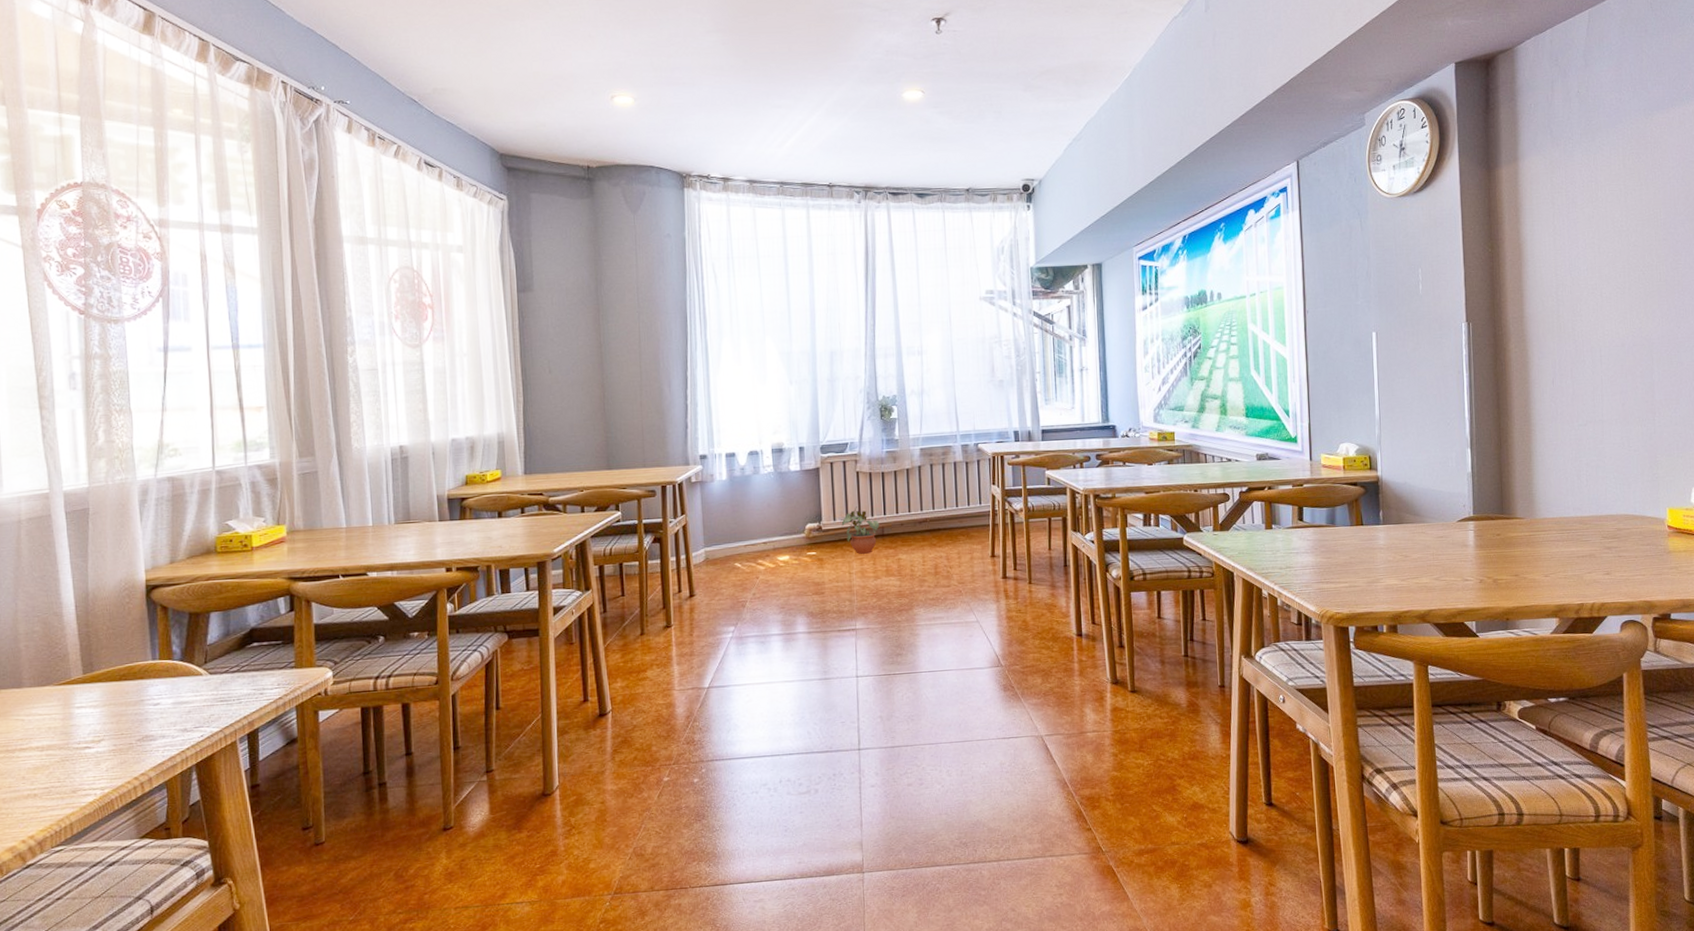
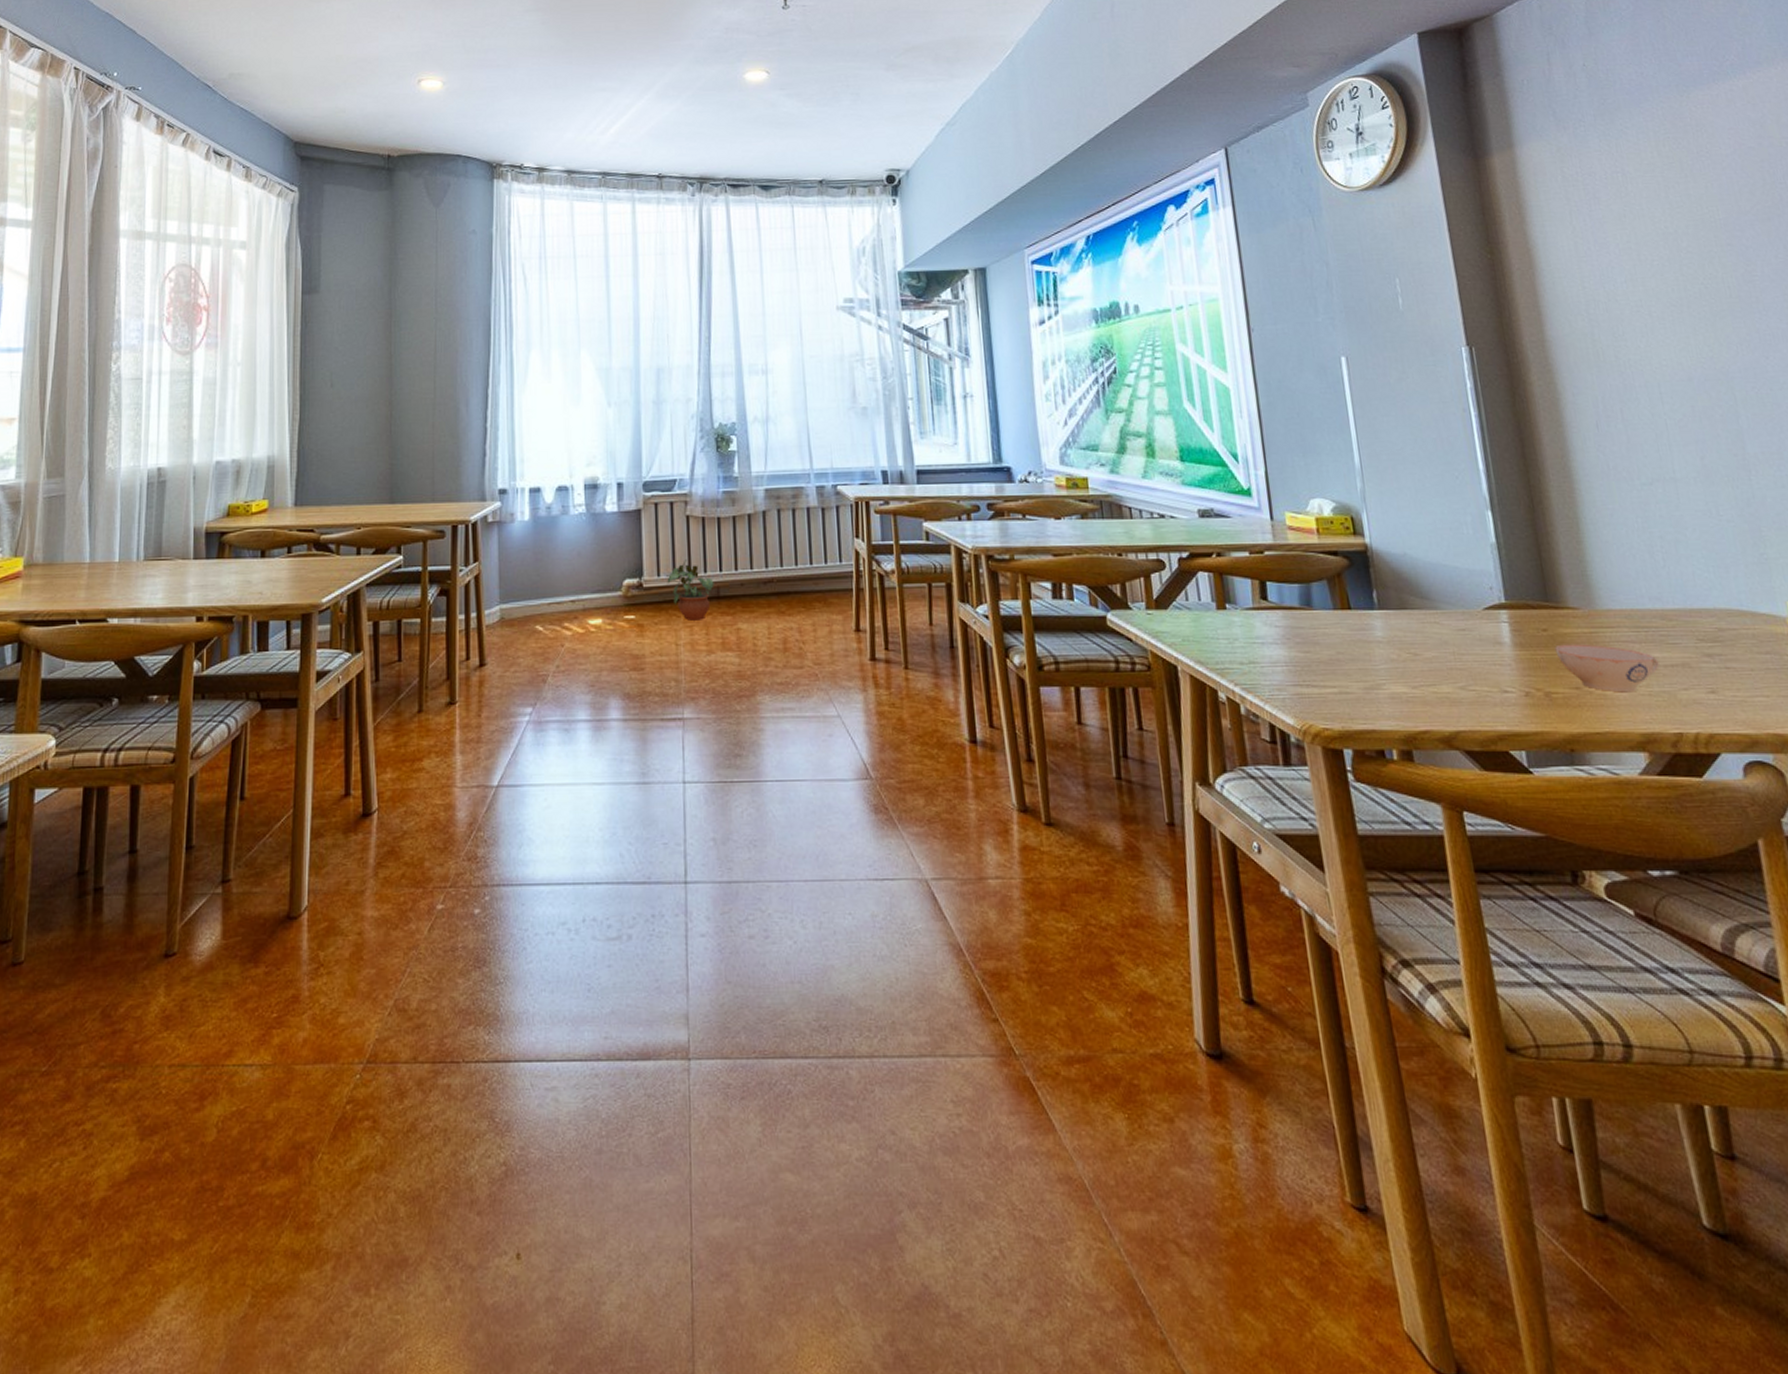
teacup: none [1504,543,1574,577] -> present [1555,644,1660,693]

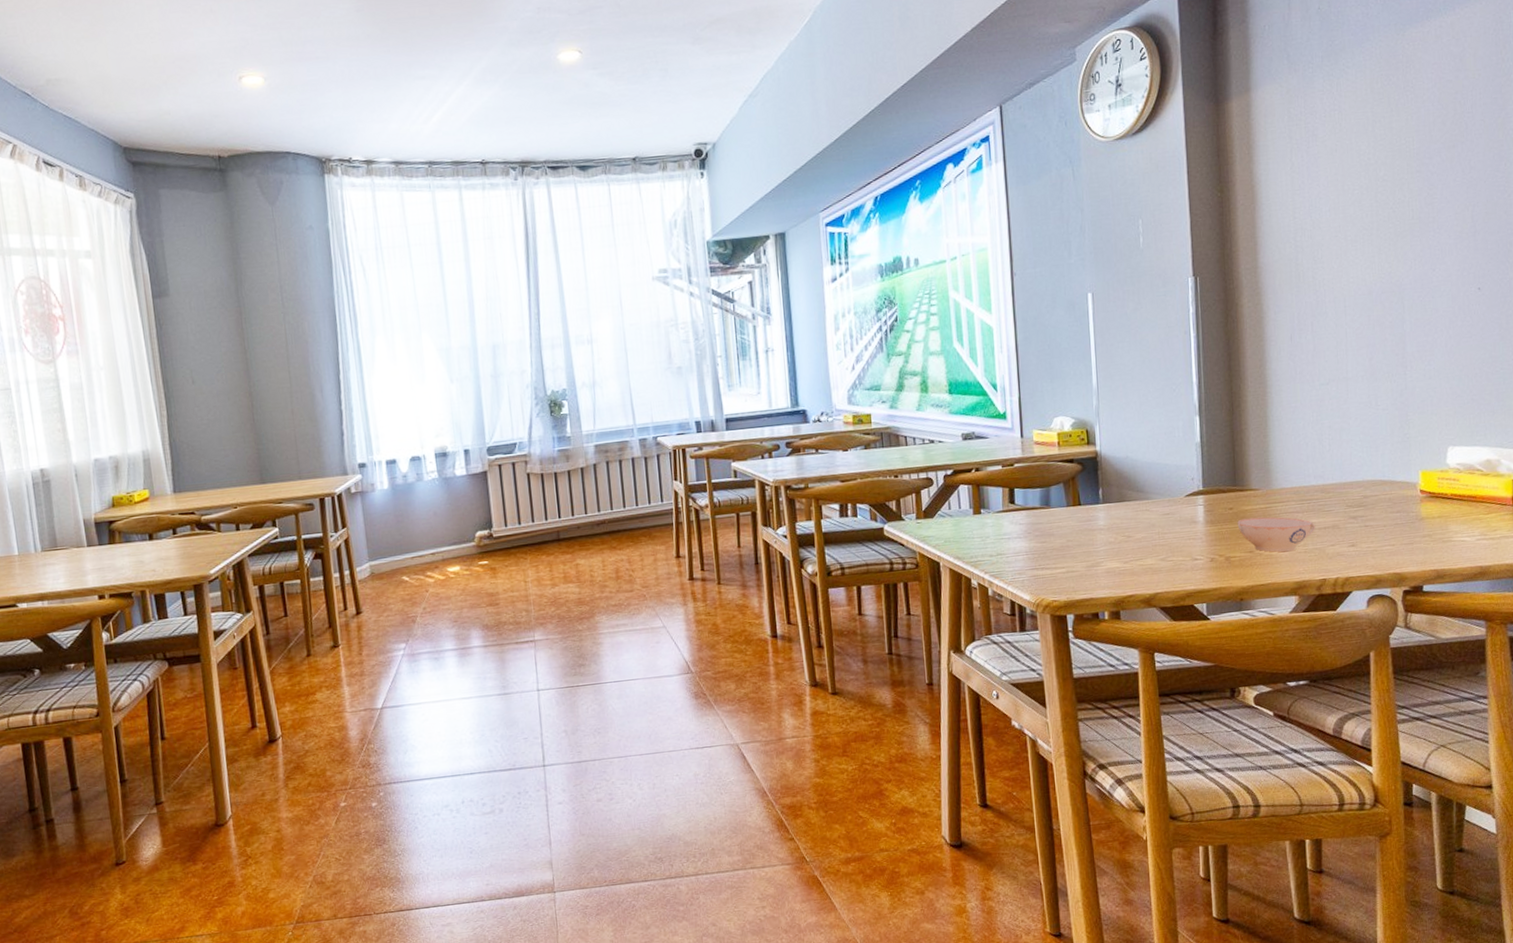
potted plant: present [666,559,714,621] -> none [513,510,555,561]

